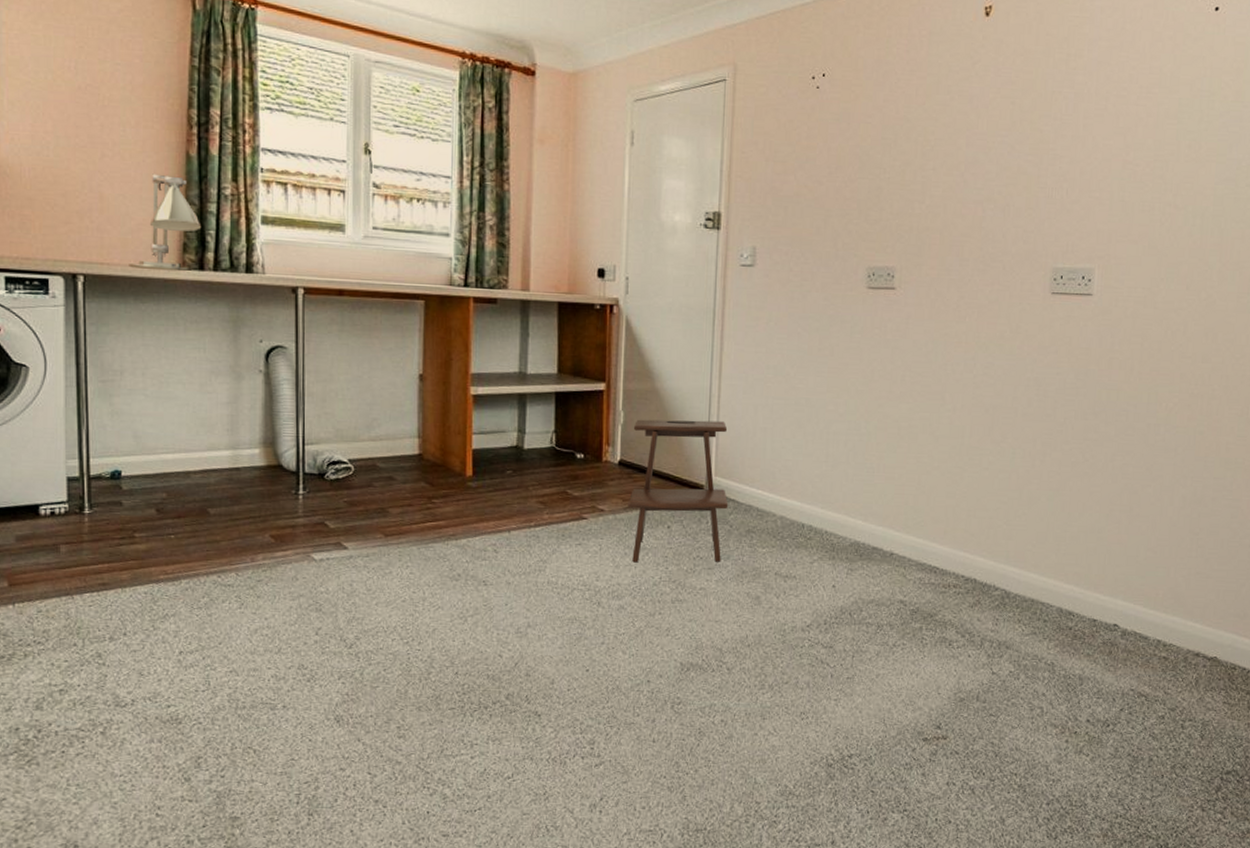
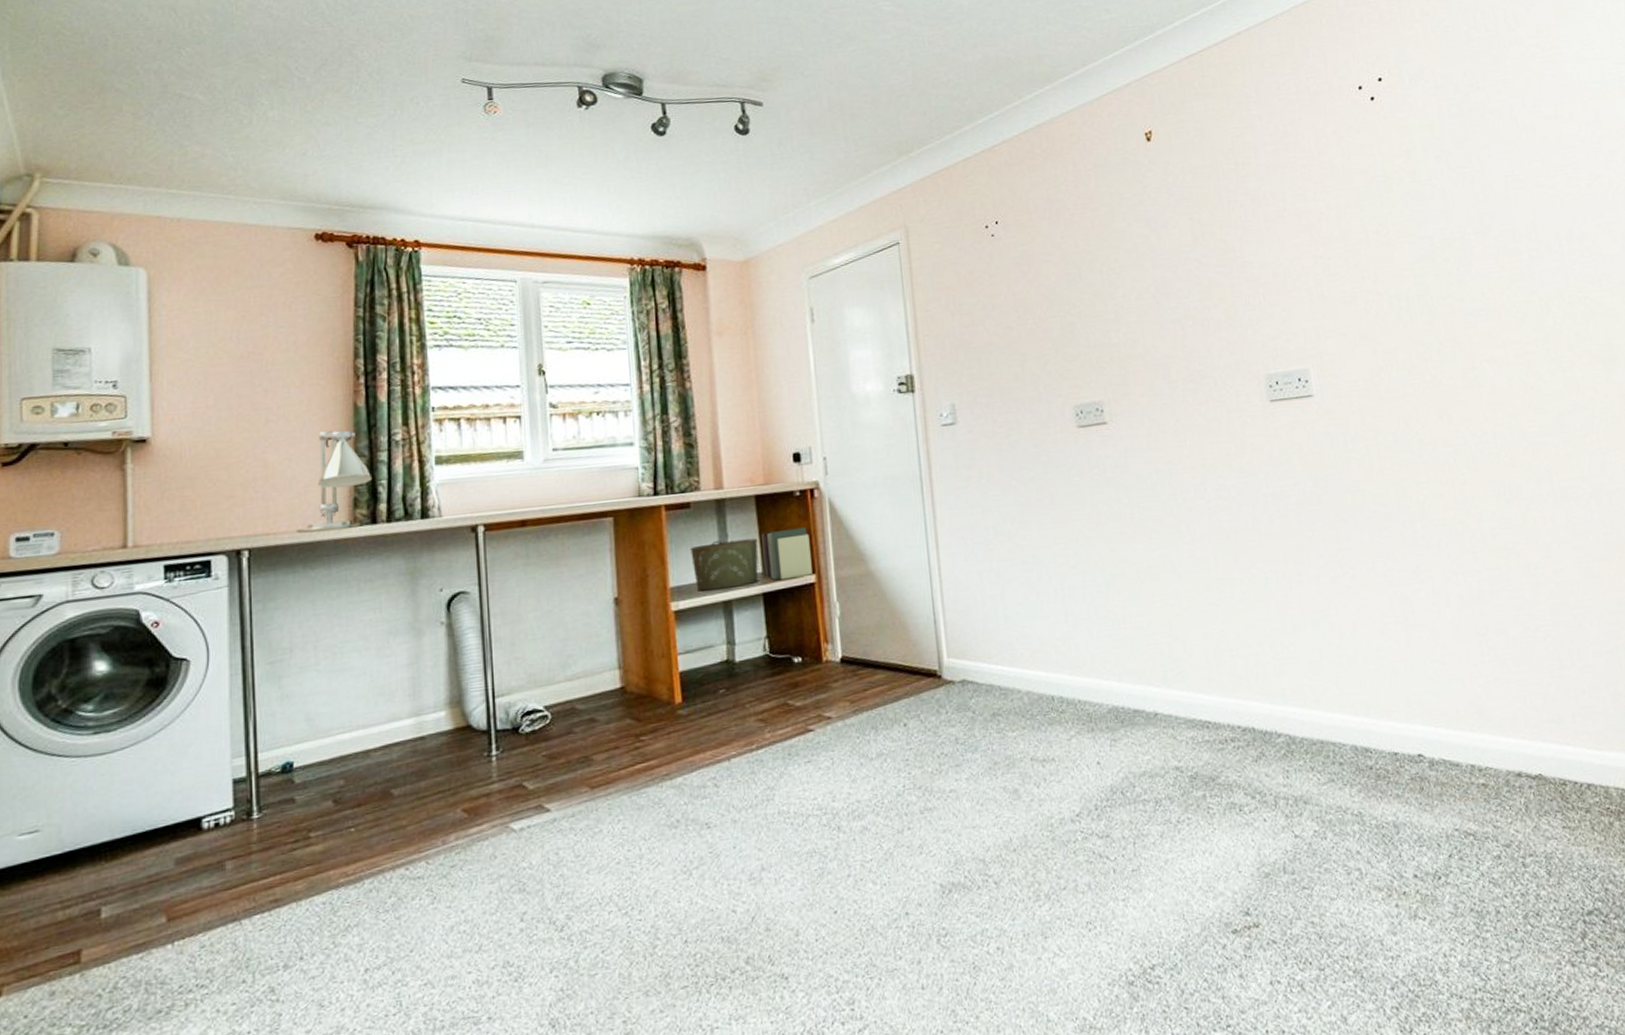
basket: none [493,338,556,383] -> present [690,538,759,592]
books: none [556,337,604,384] -> present [760,526,813,581]
step stool: present [628,419,729,563] -> none [852,595,968,773]

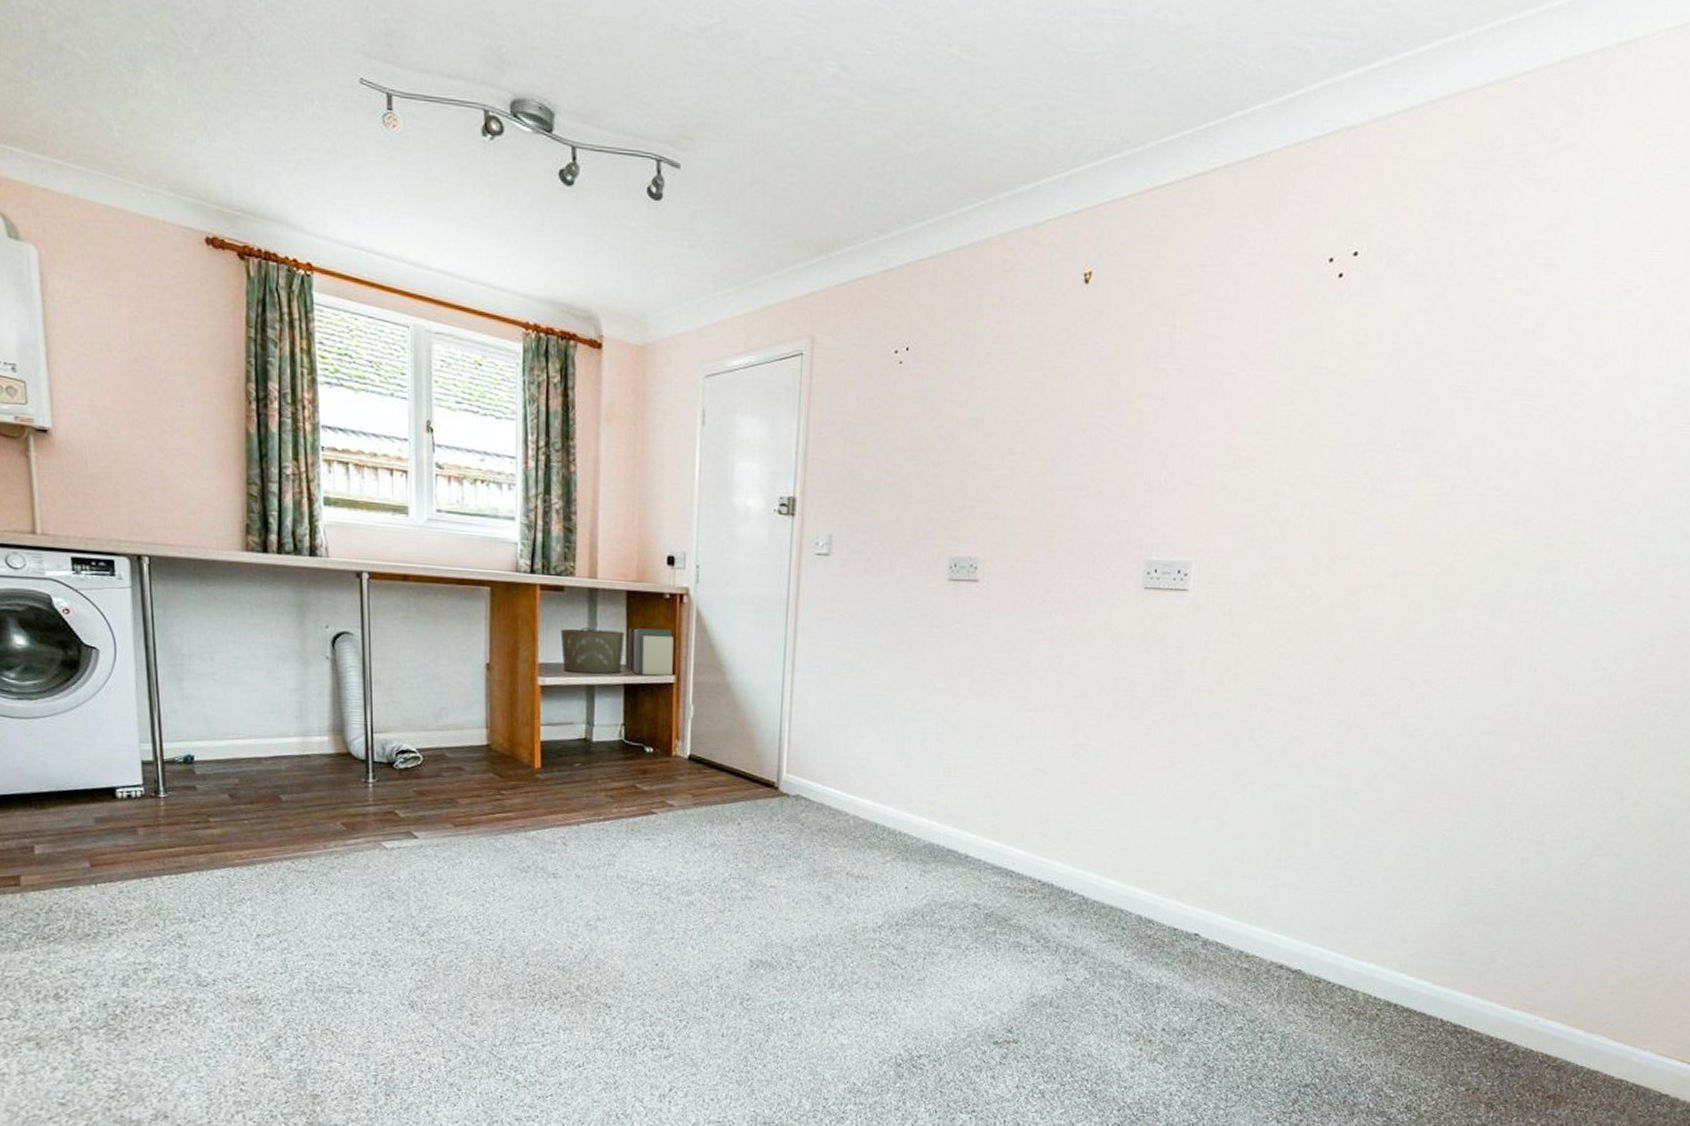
desk lamp: present [296,430,373,534] -> none [192,451,264,554]

